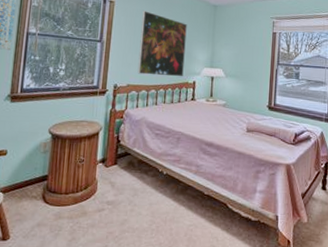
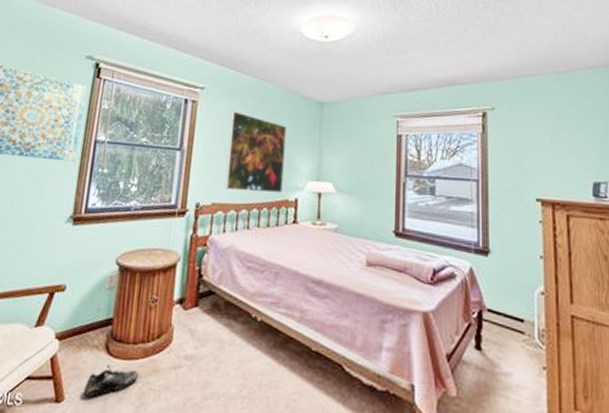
shoe: none [25,210,70,235] -> present [83,364,139,398]

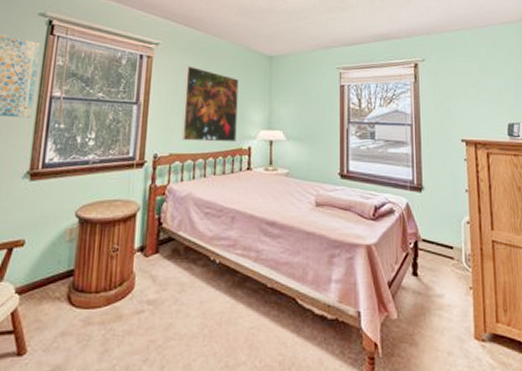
shoe: present [83,364,139,398] -> none [46,314,102,348]

